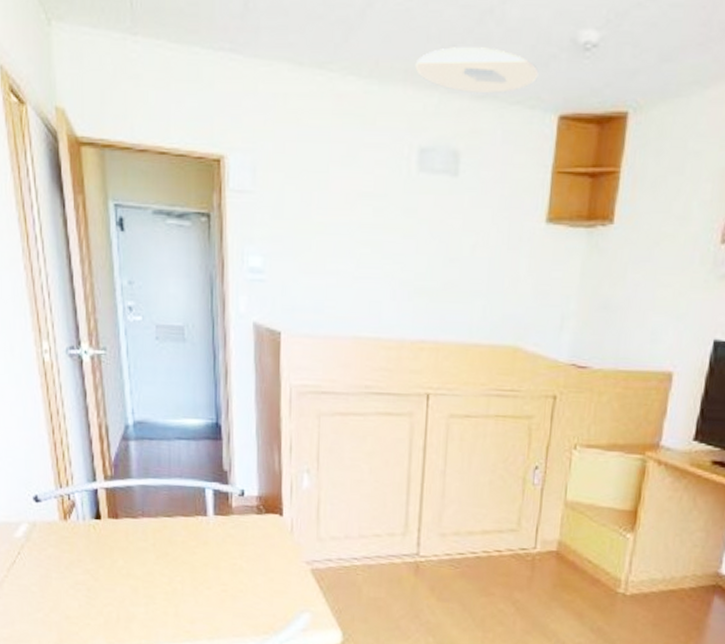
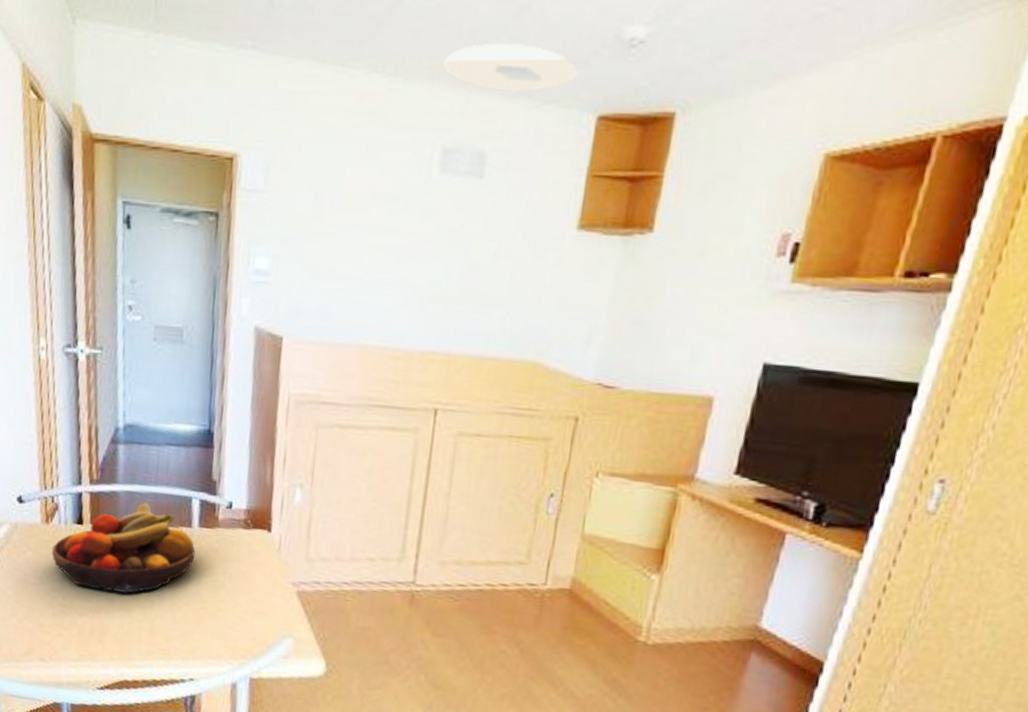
fruit bowl: none [73,495,213,582] -> present [52,502,196,593]

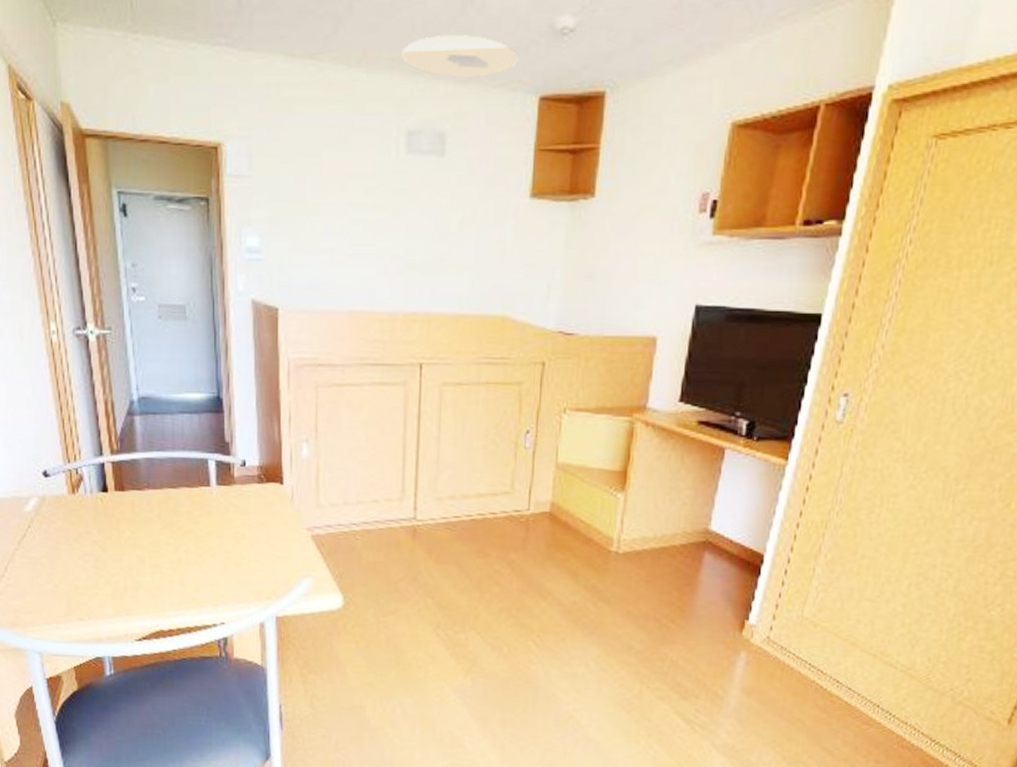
fruit bowl: present [52,502,196,593] -> none [81,467,216,551]

